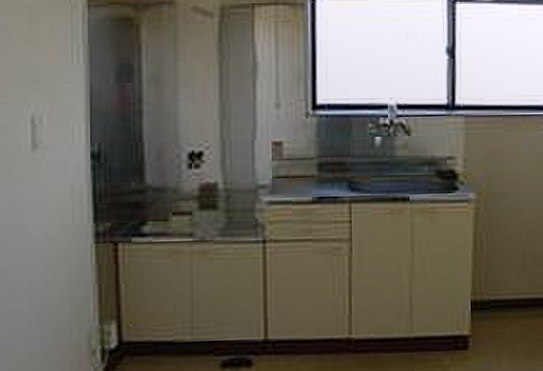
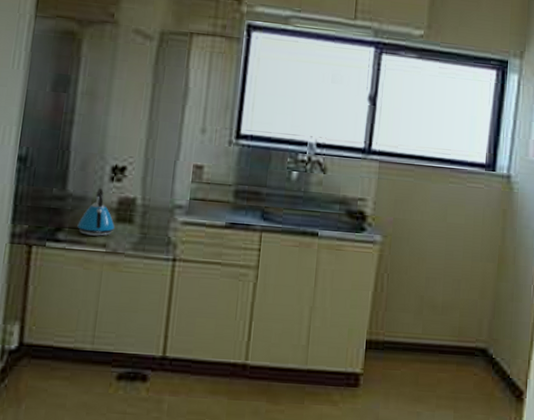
kettle: none [161,176,199,226] -> present [77,187,115,236]

